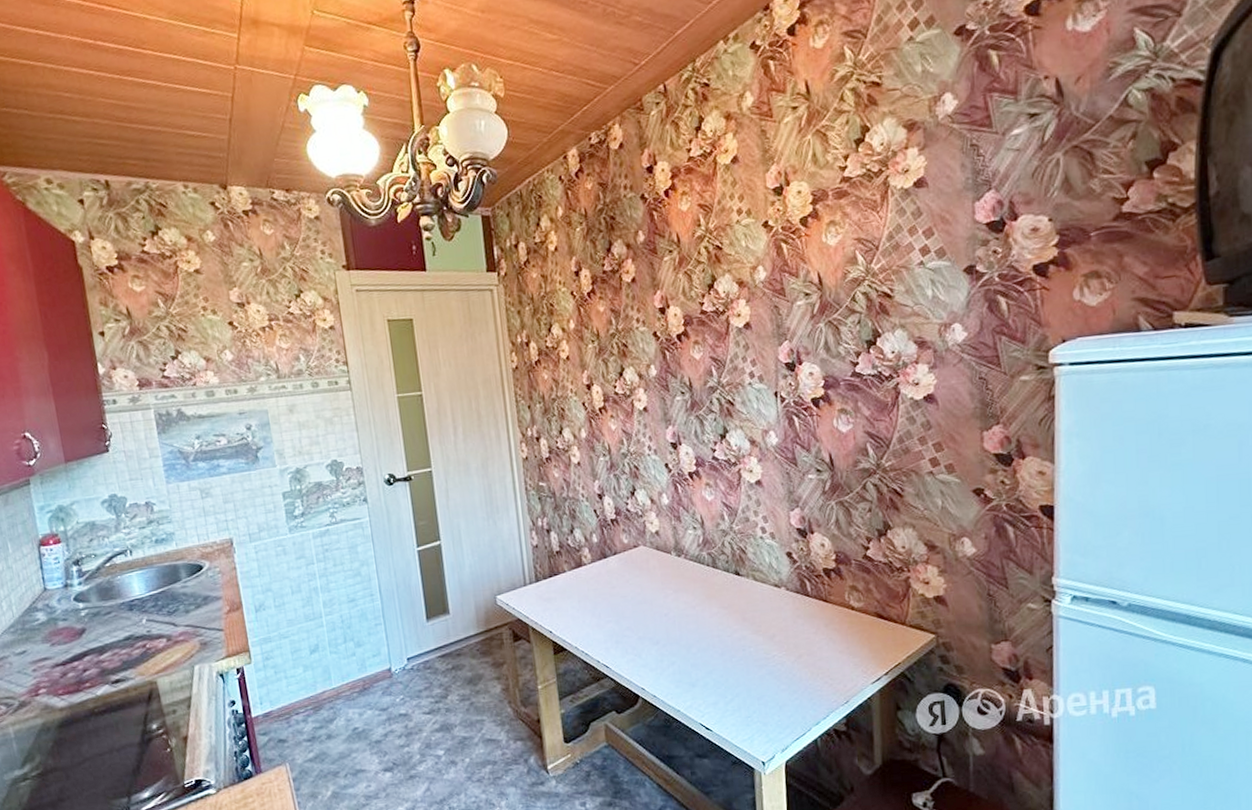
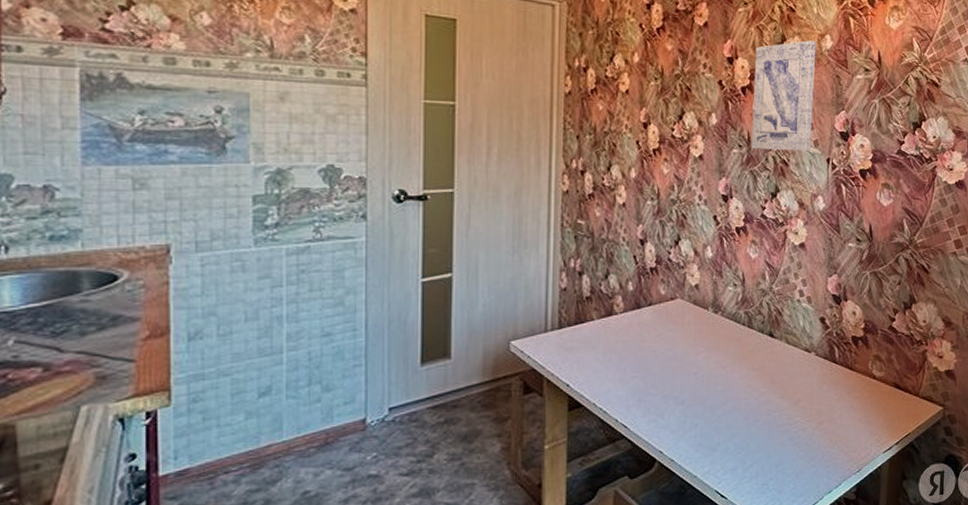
wall art: none [686,275,756,394] -> present [751,40,817,152]

